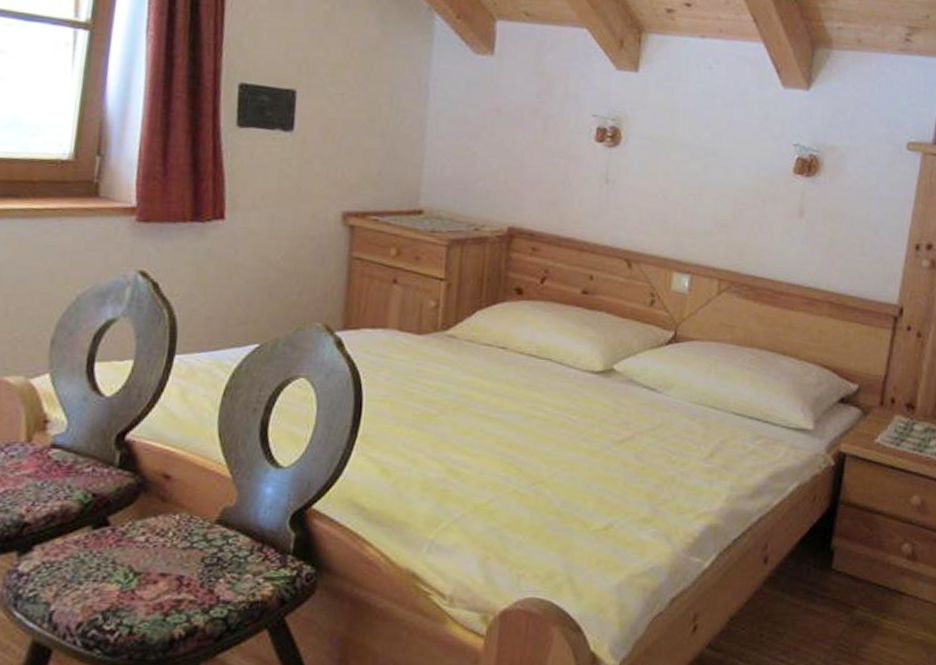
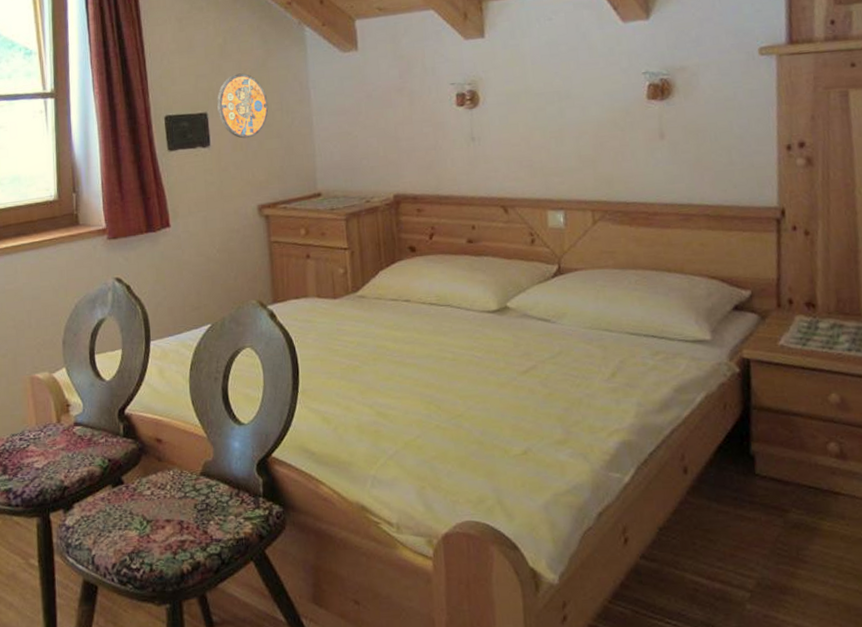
manhole cover: none [310,51,376,131] -> present [217,73,269,139]

